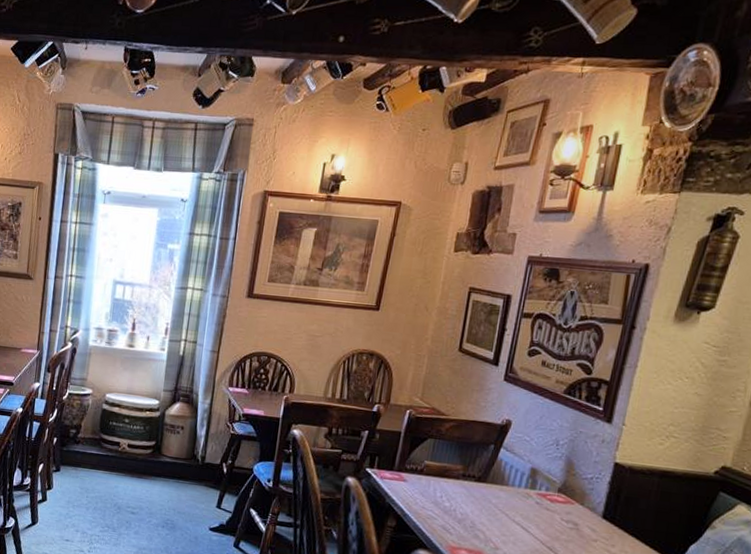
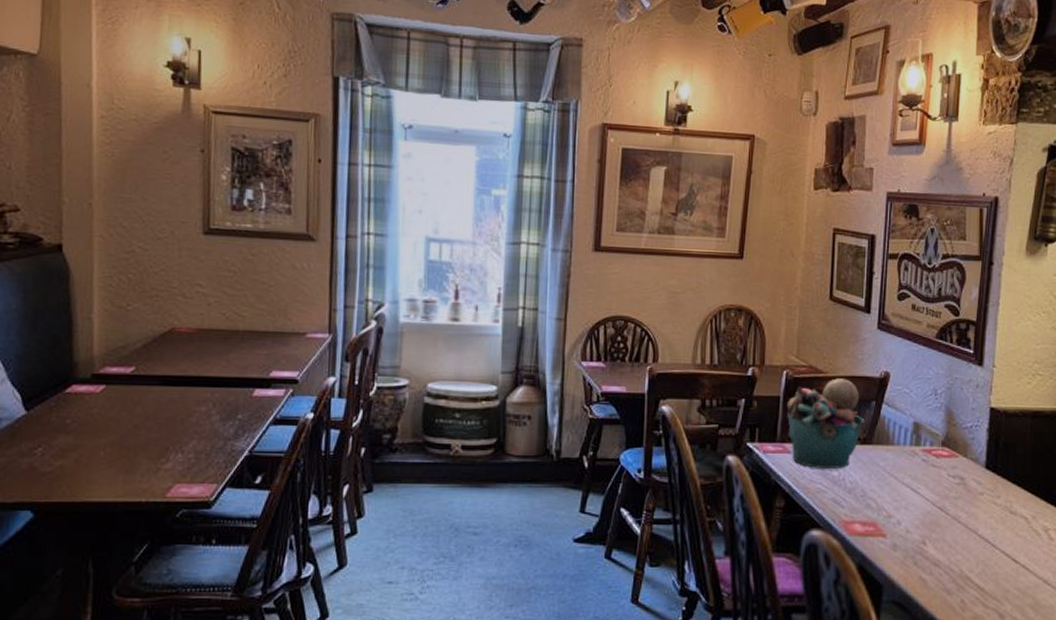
bucket: none [406,421,482,501] -> present [786,378,865,469]

